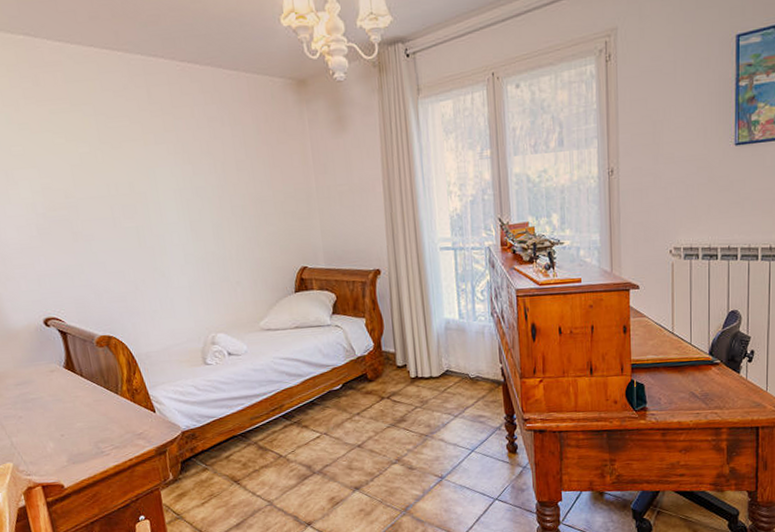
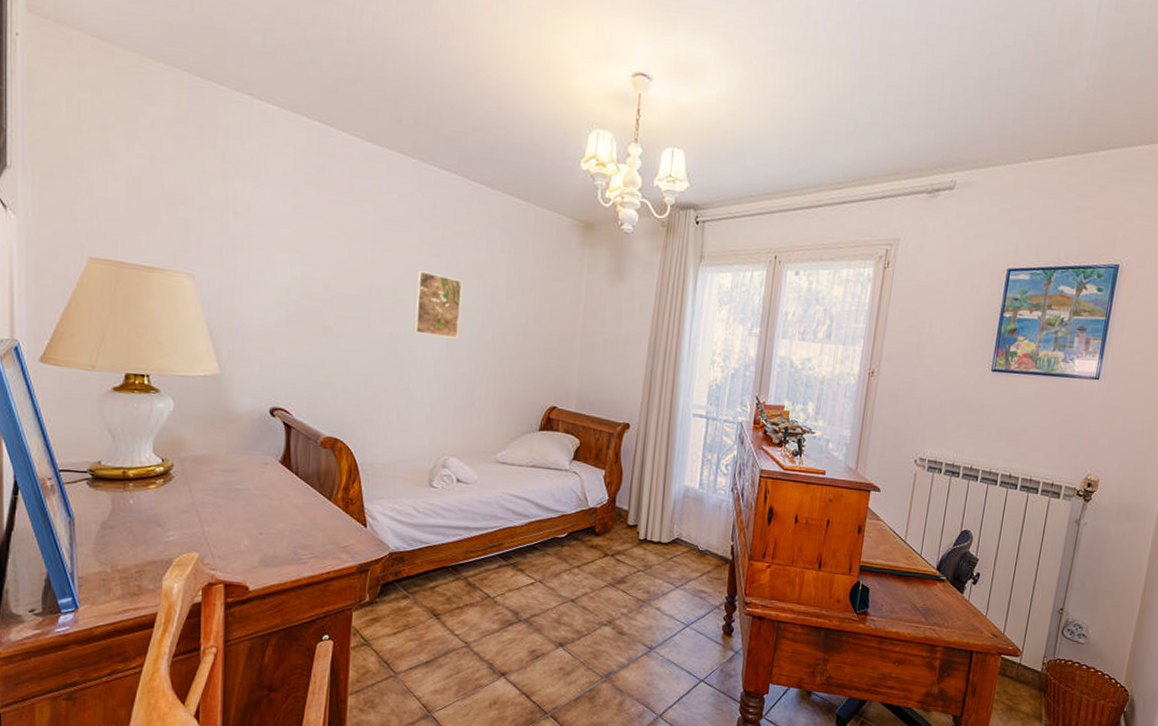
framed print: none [148,160,200,222] -> present [413,271,463,339]

